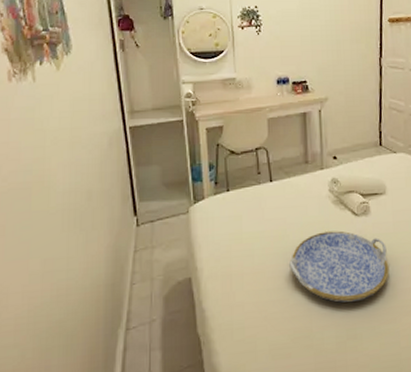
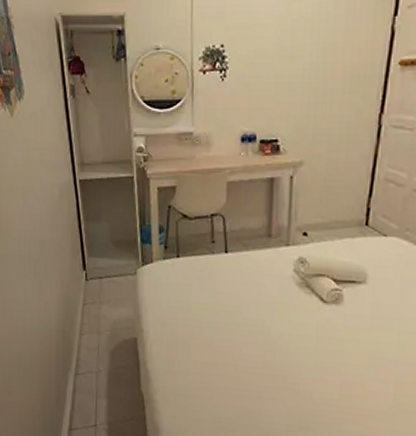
serving tray: present [289,230,389,303] -> none [240,314,360,395]

